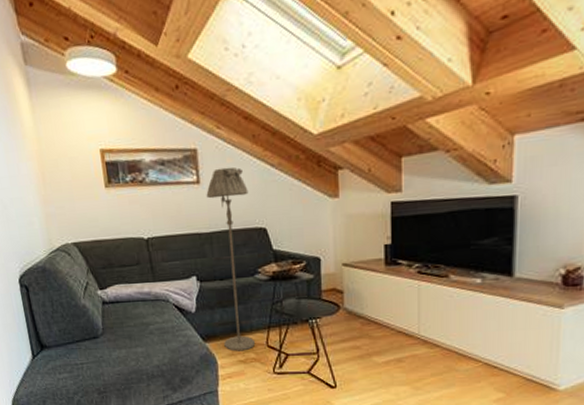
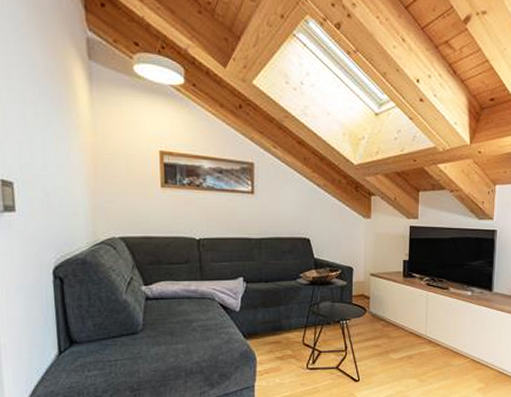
floor lamp: present [206,166,255,352] -> none [259,182,297,349]

